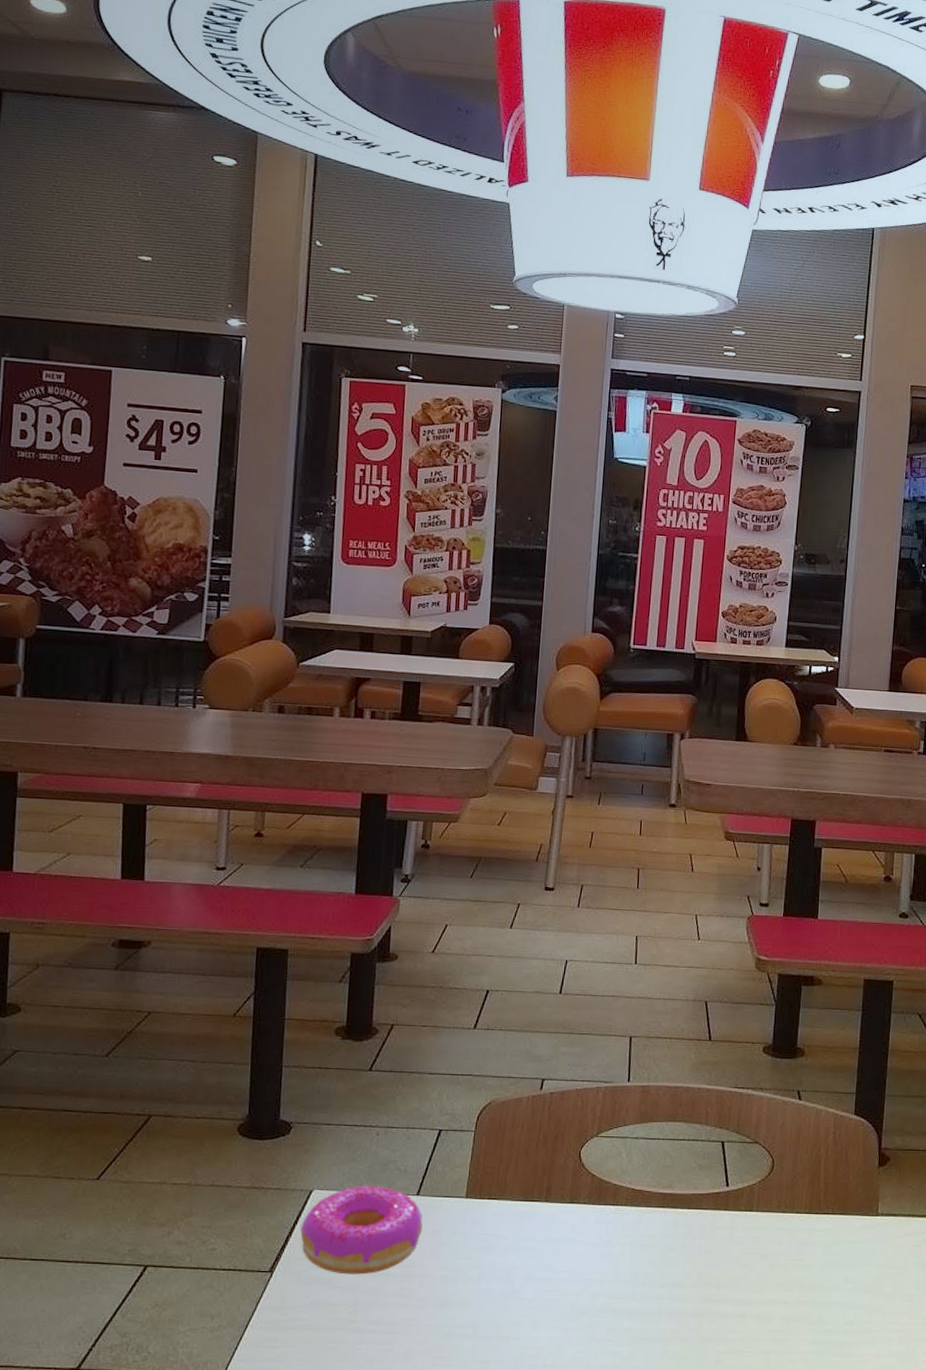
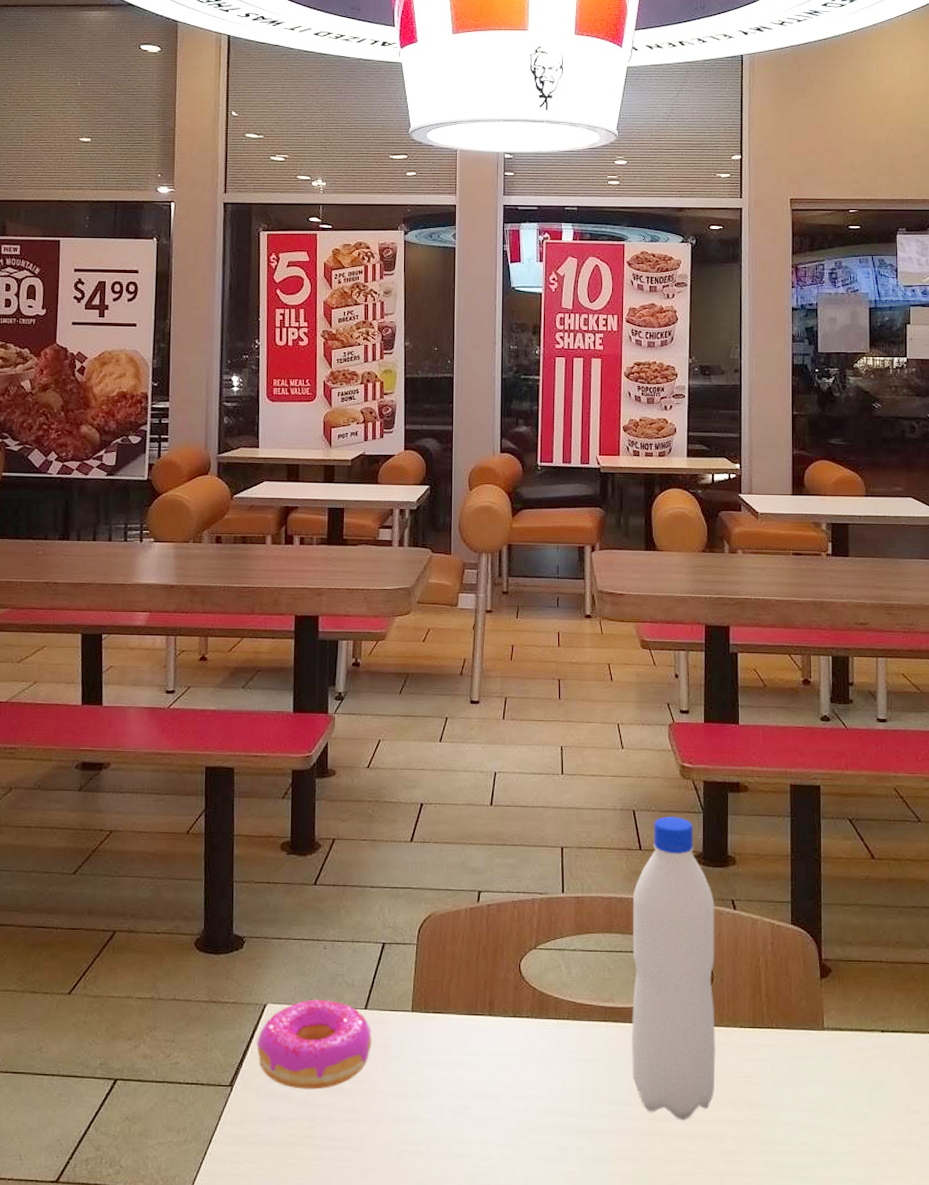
water bottle: none [686,1008,781,1302] -> present [632,817,715,1121]

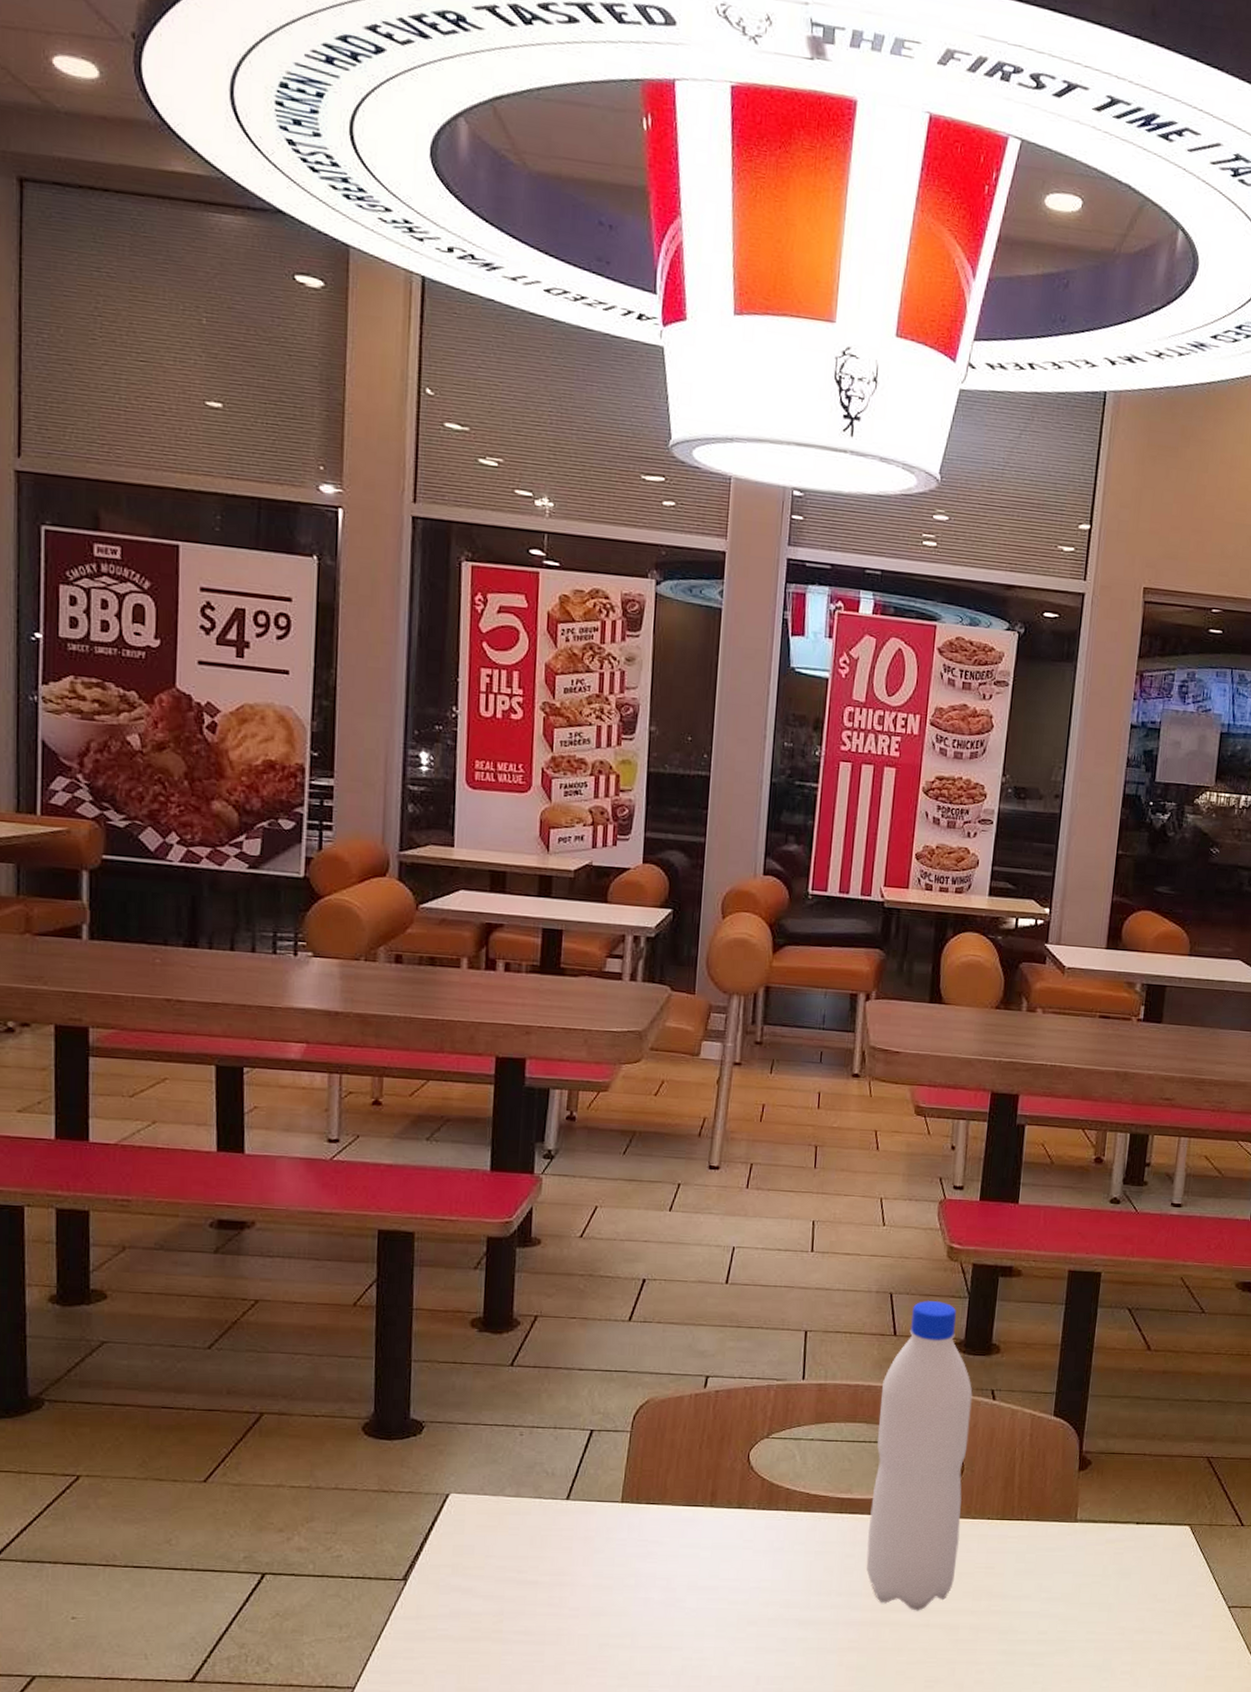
donut: present [257,999,372,1090] -> none [436,1488,574,1583]

